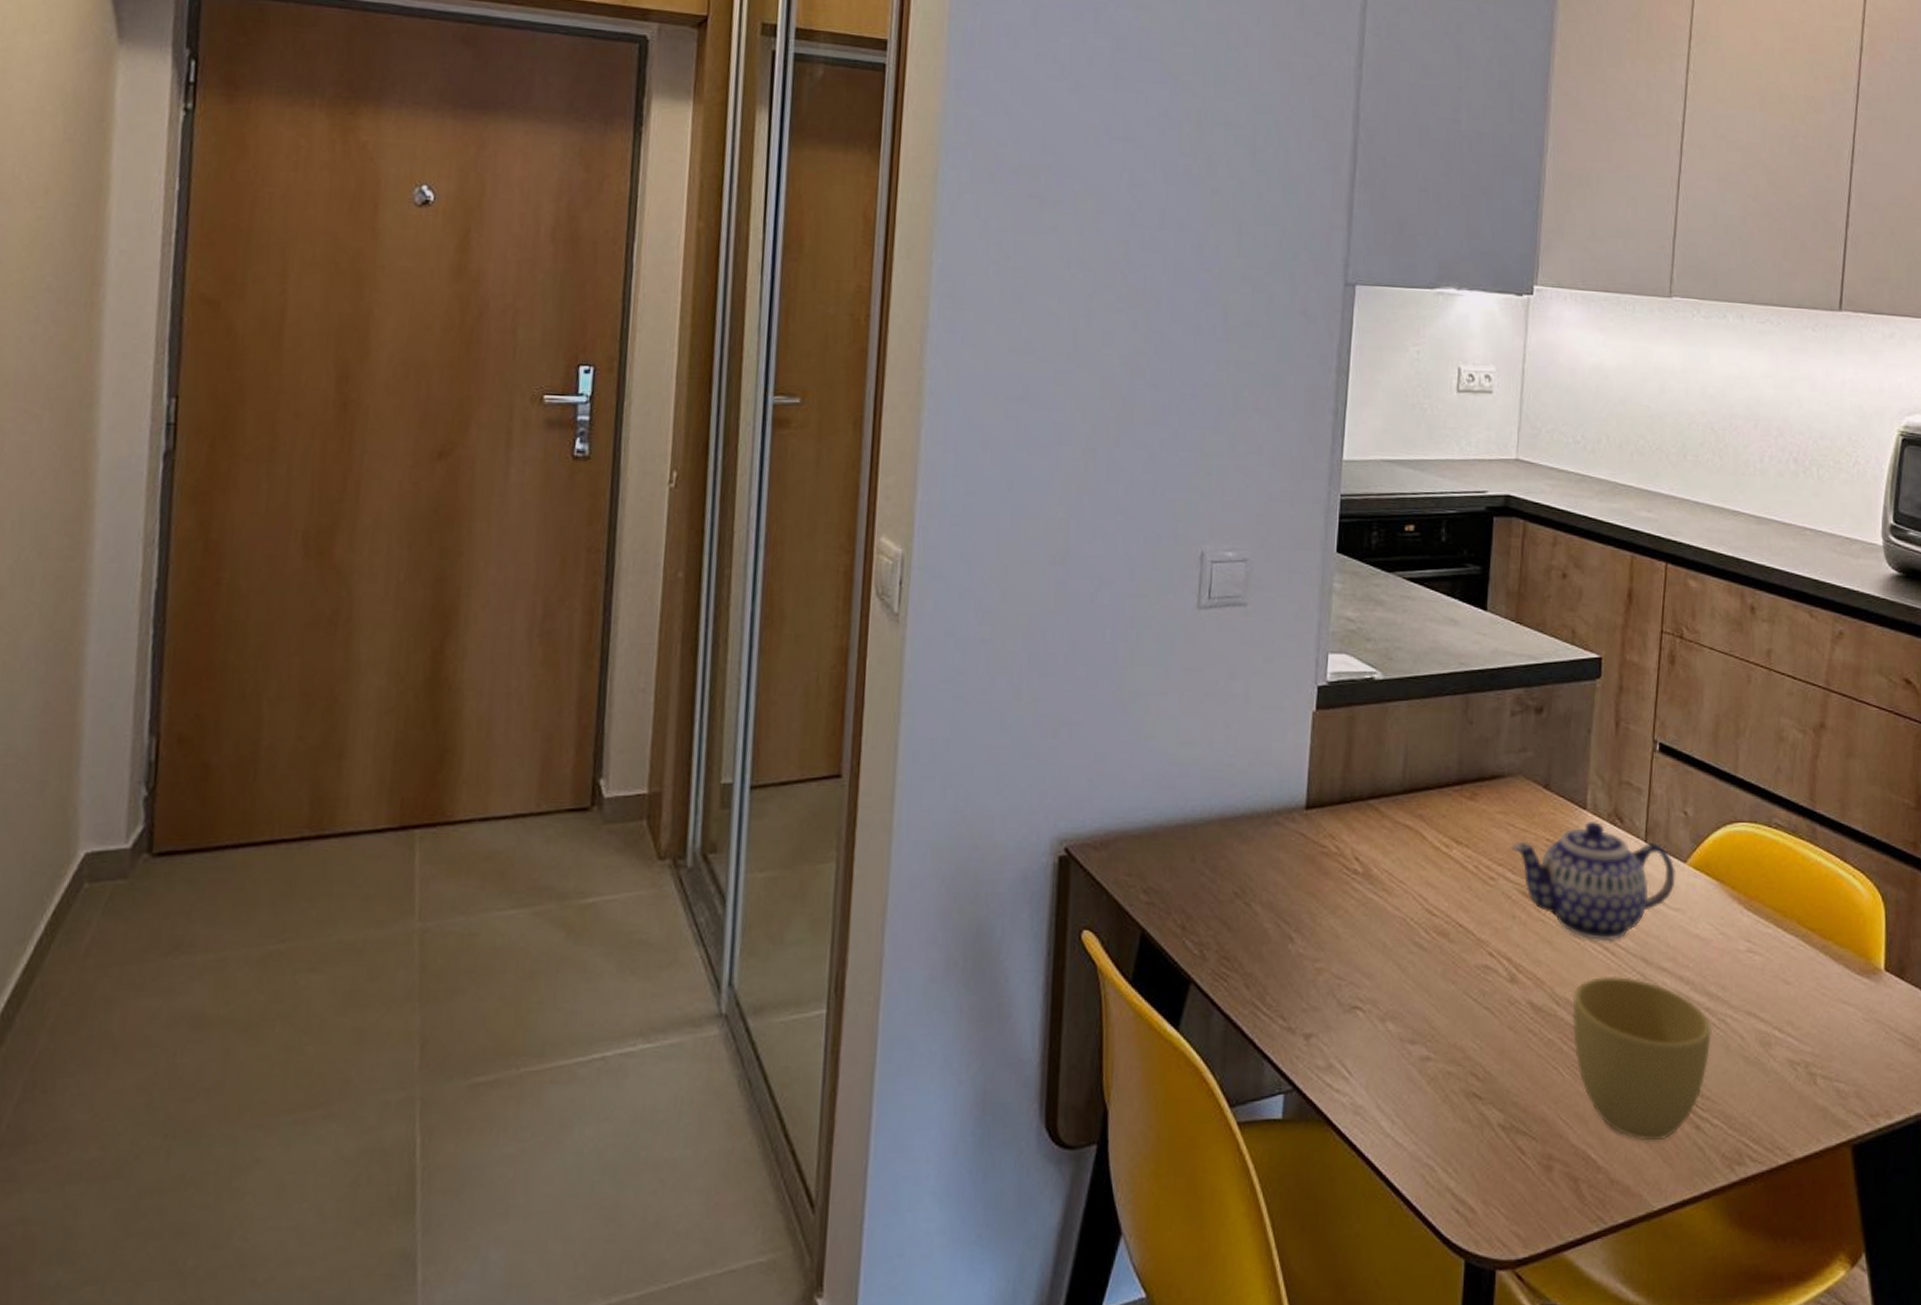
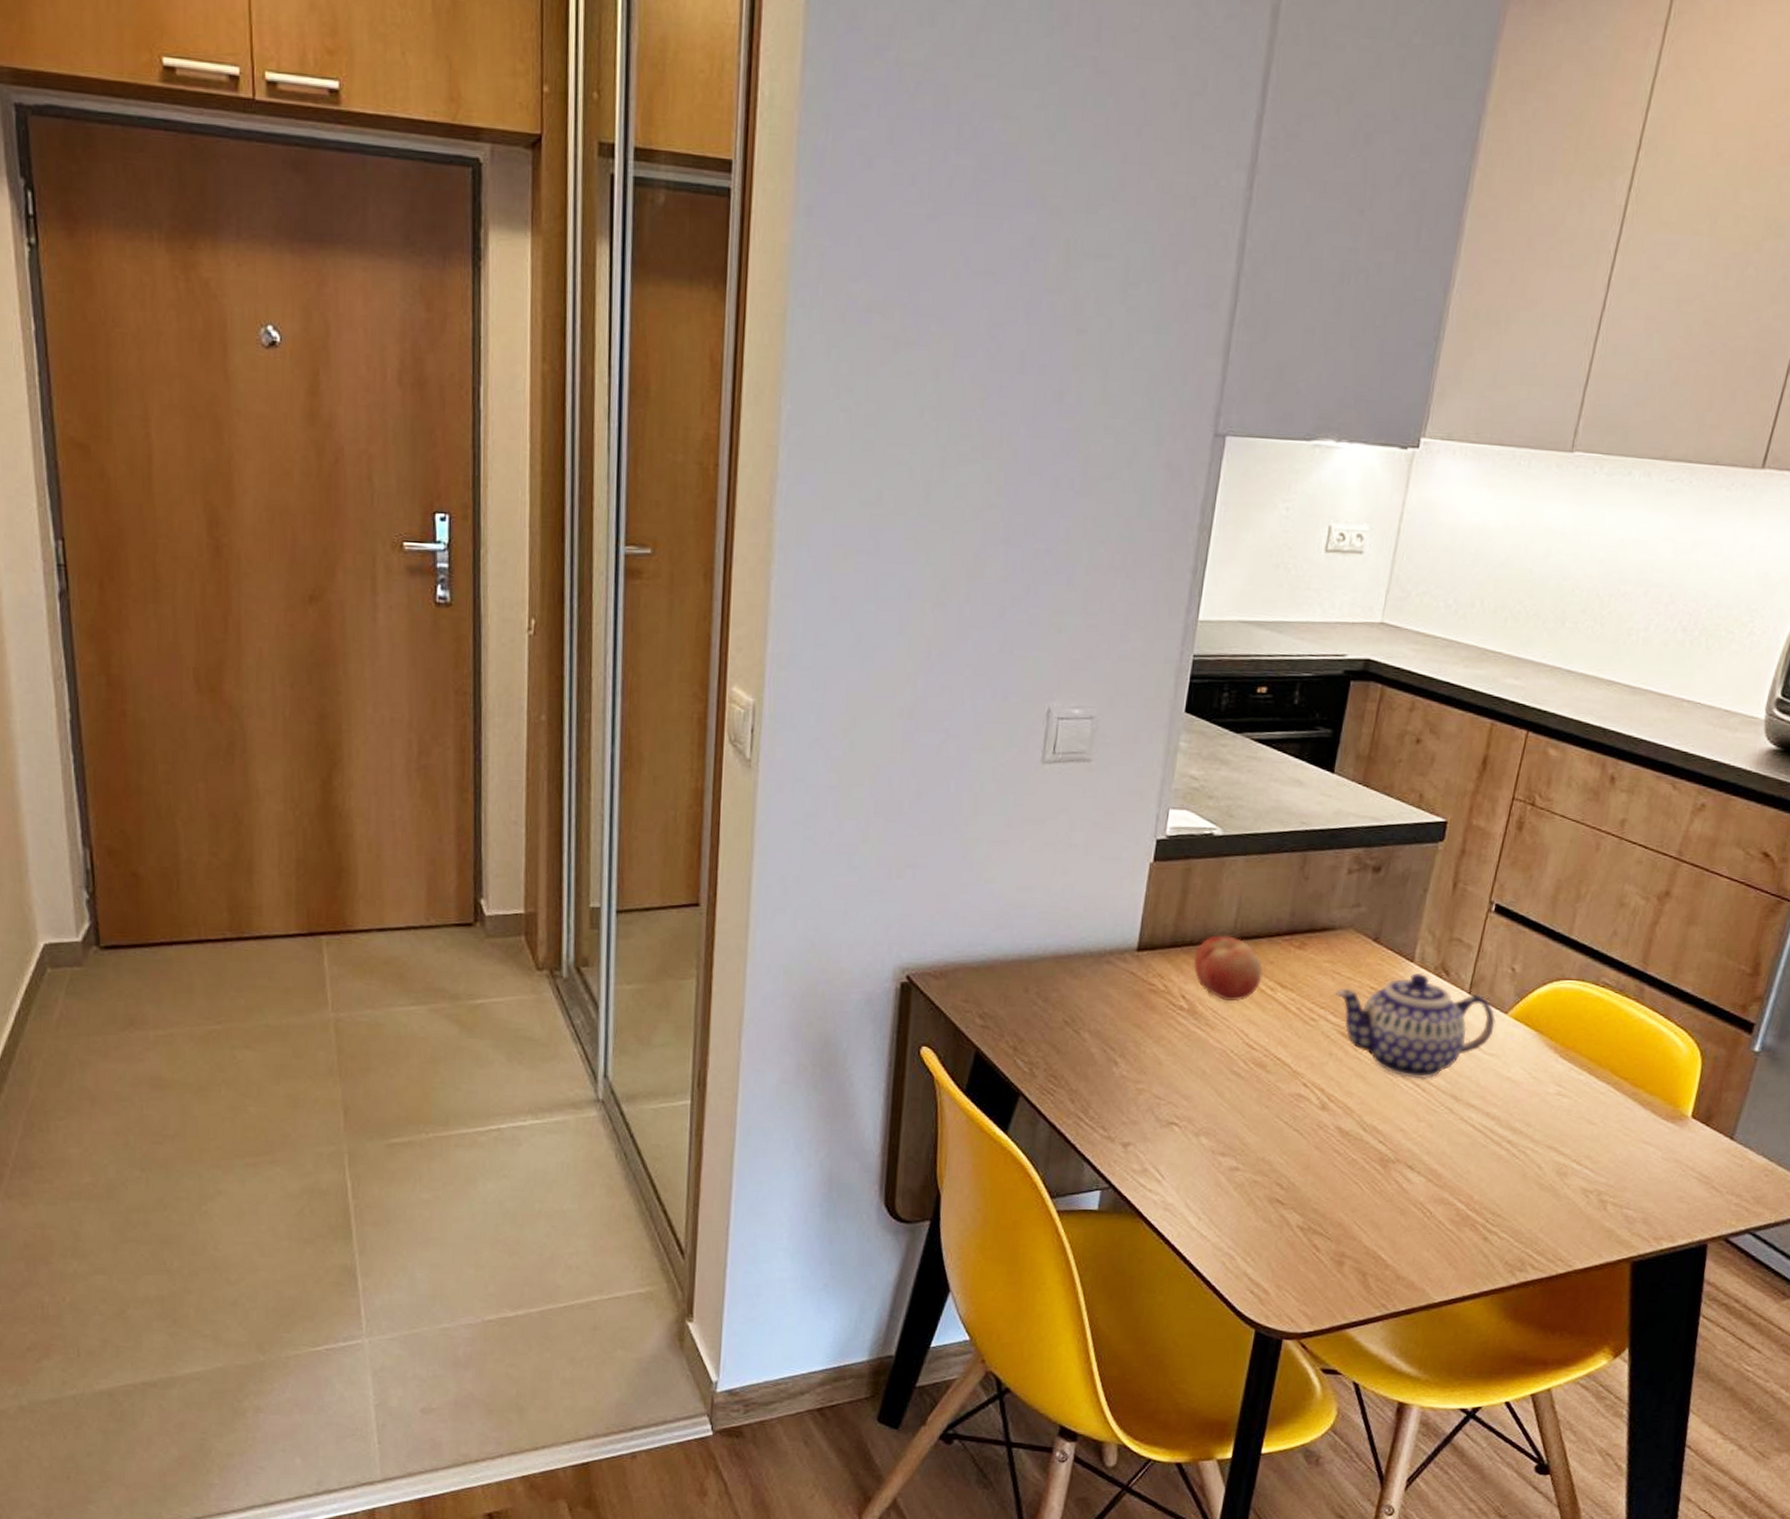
fruit: none [1364,788,1436,862] -> present [1193,935,1263,1002]
cup: present [1572,975,1711,1141] -> none [1376,1108,1512,1248]

